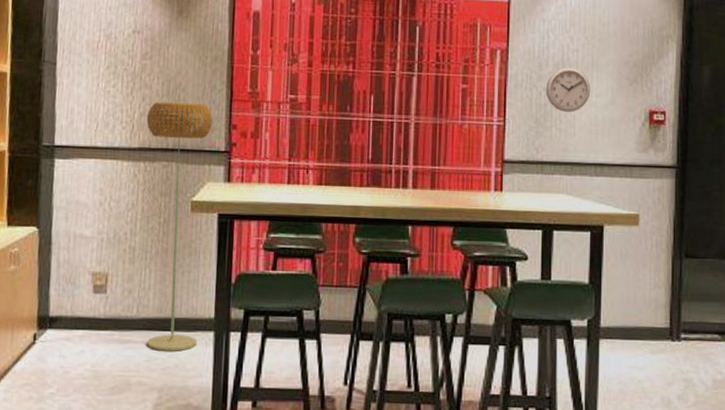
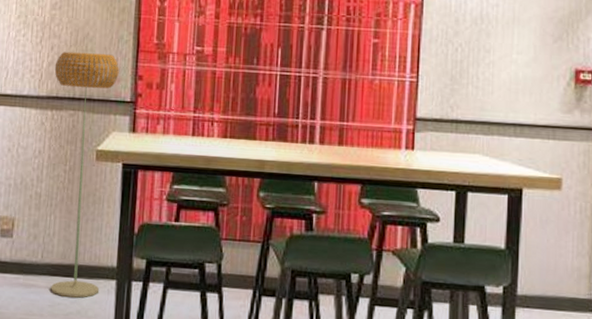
wall clock: present [545,67,591,112] -> none [462,22,511,70]

